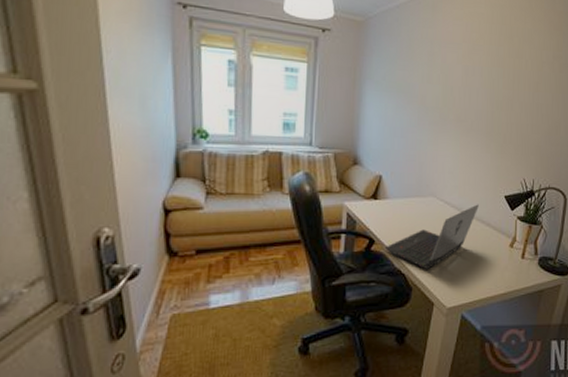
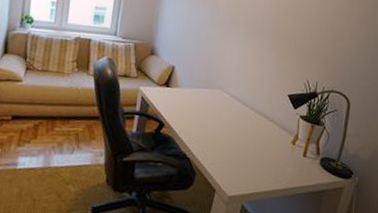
laptop computer: present [386,204,479,269] -> none [173,100,263,156]

